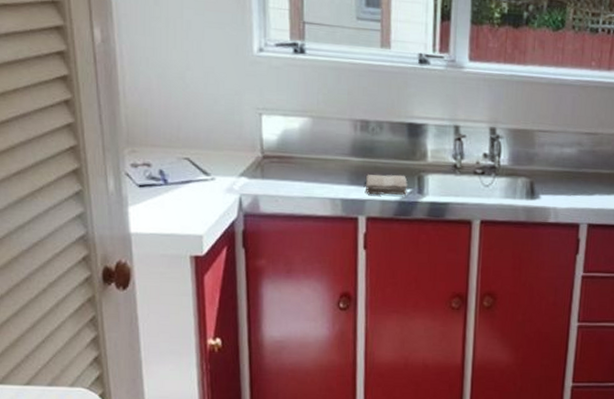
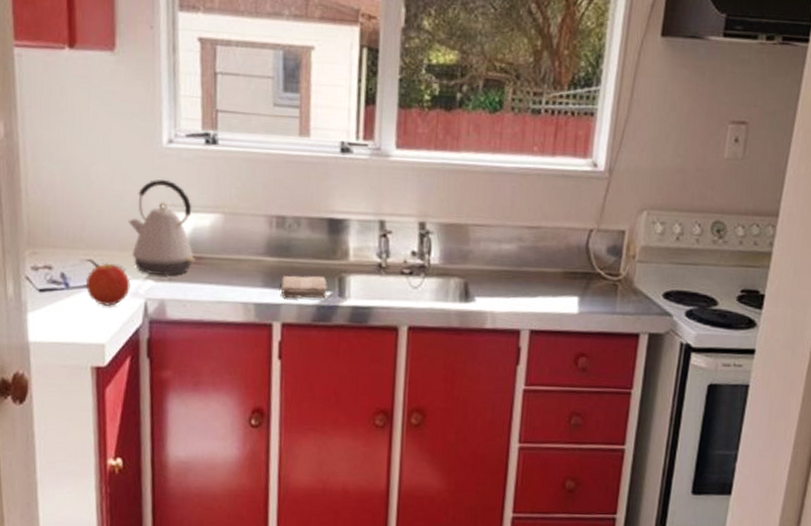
apple: none [183,161,226,201] -> present [85,263,131,306]
kettle: none [223,84,286,173] -> present [129,179,195,275]

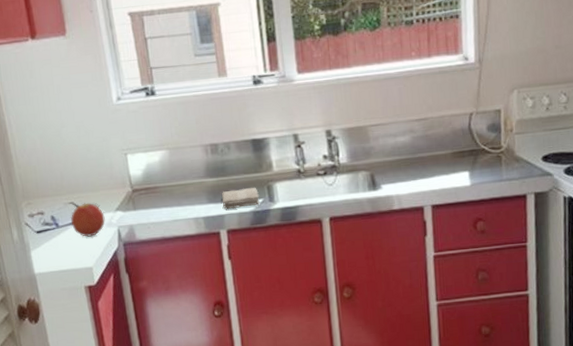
kettle: present [129,179,195,275] -> none [96,129,152,207]

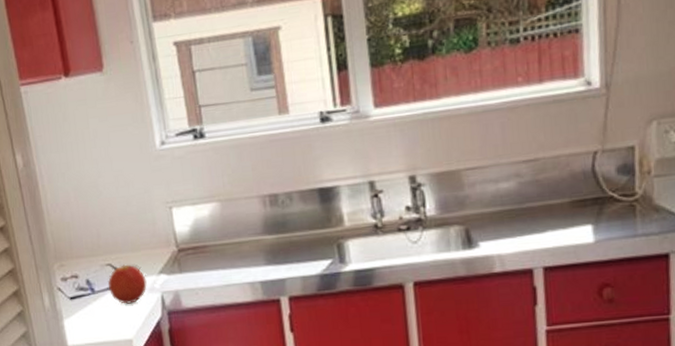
washcloth: present [221,187,260,210] -> none [282,245,328,273]

